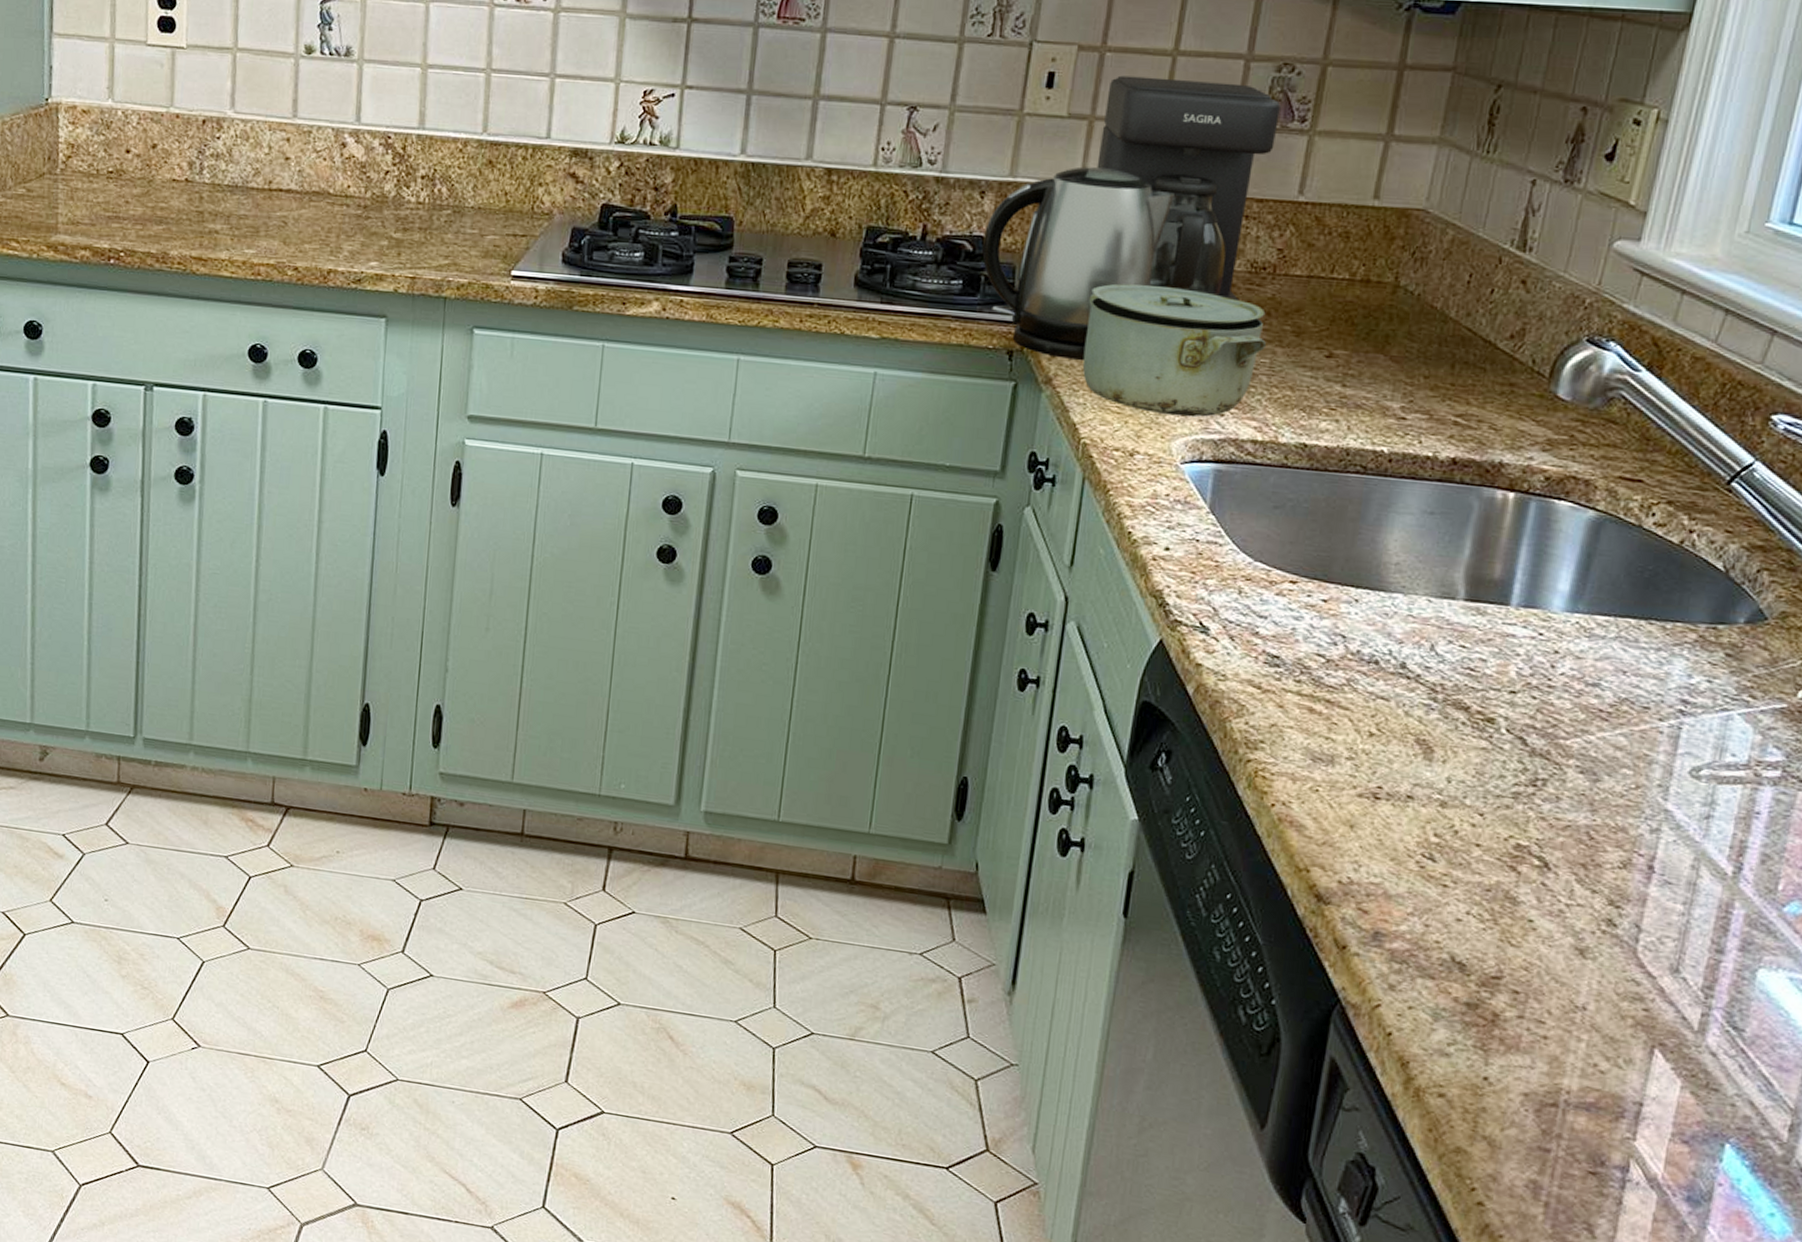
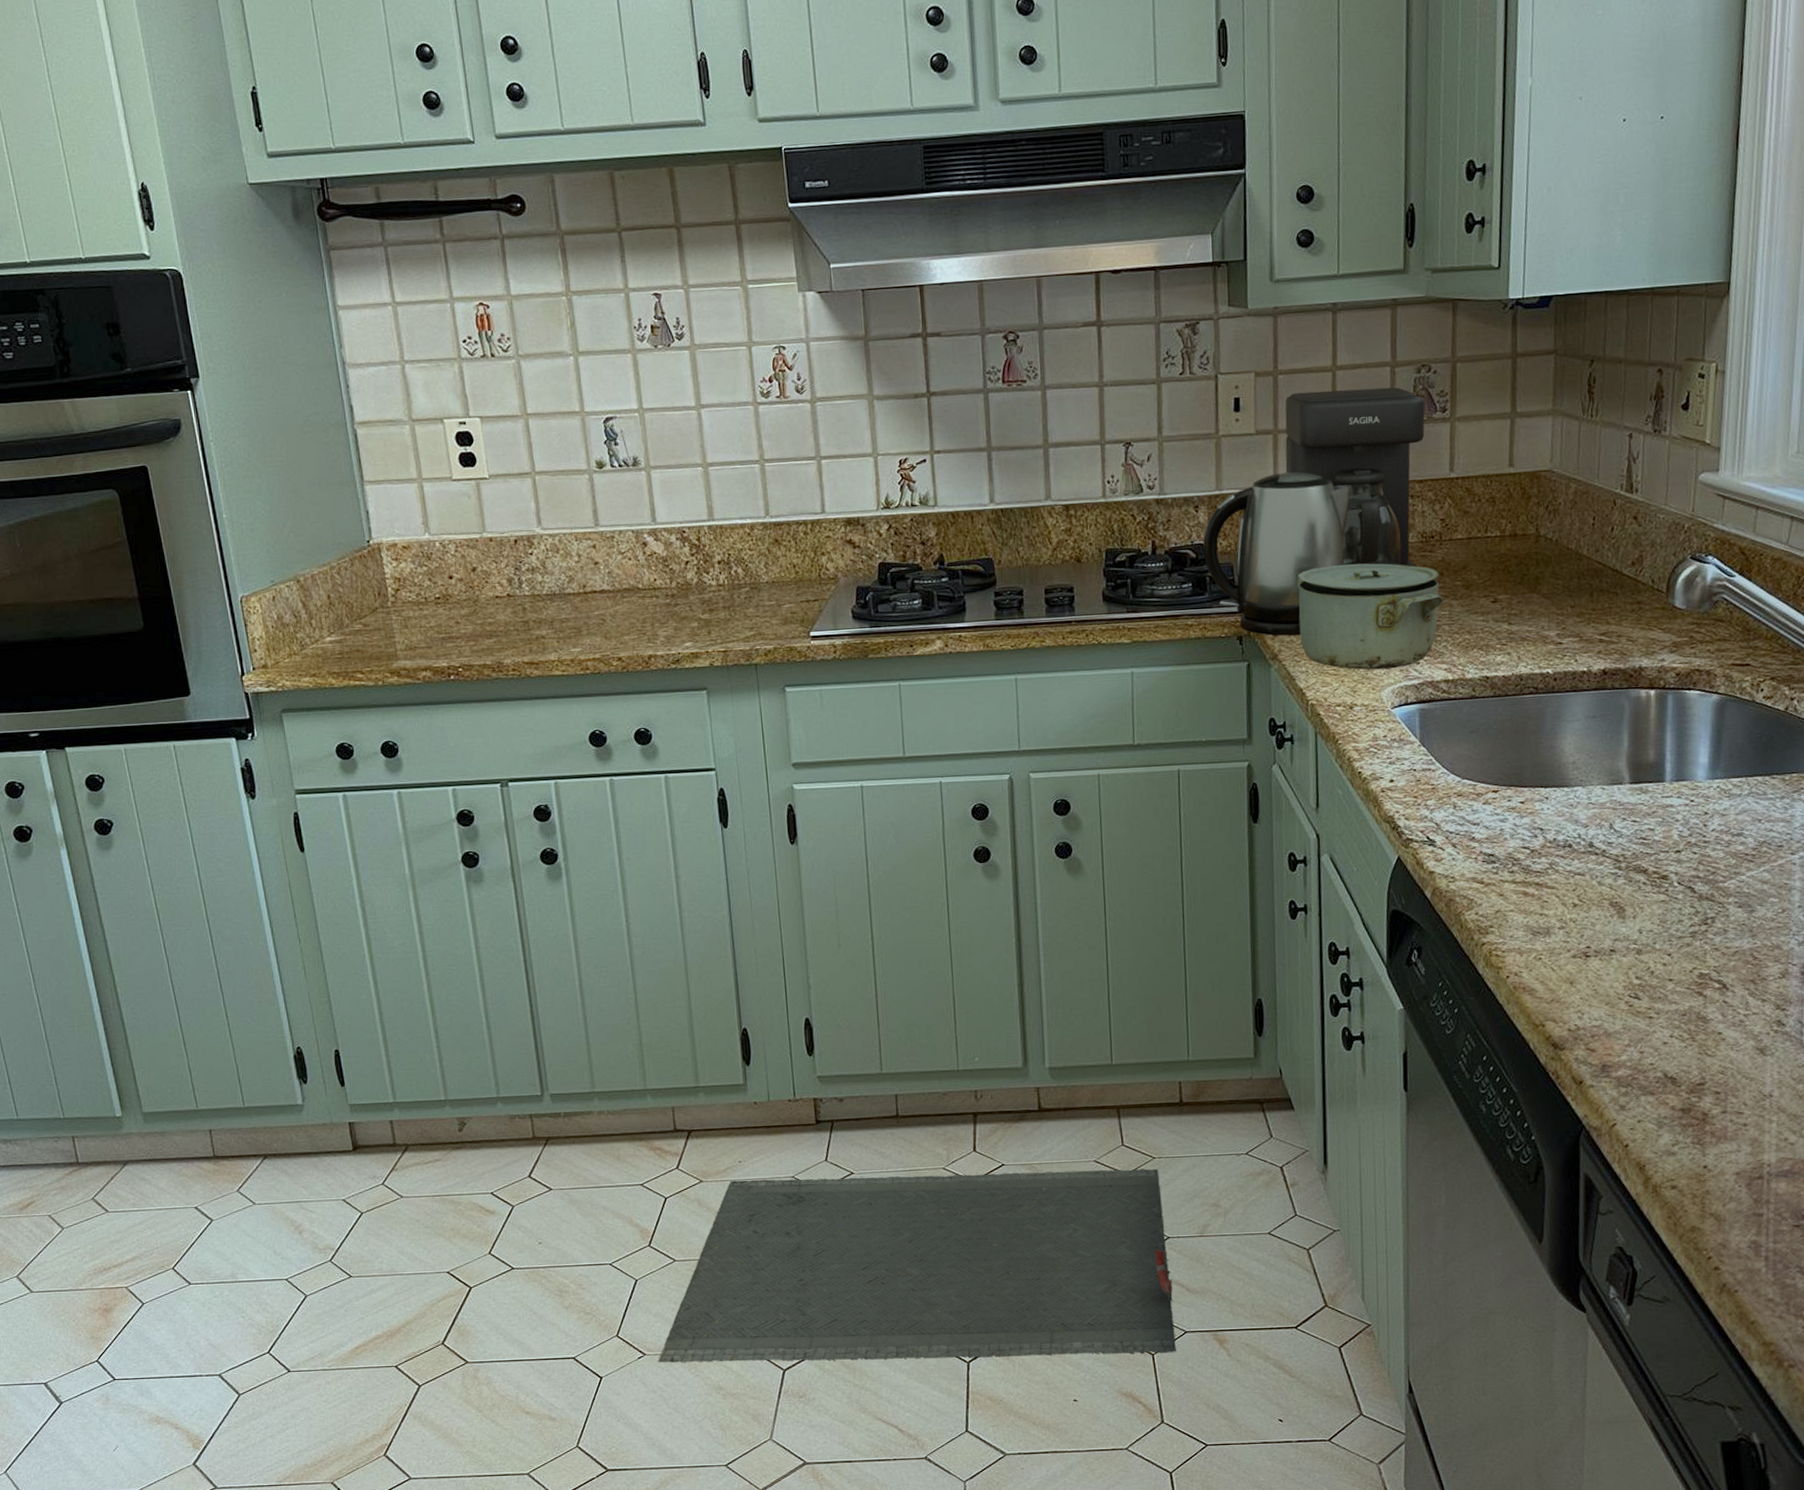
door mat: none [212,871,814,1167] -> present [658,1169,1177,1363]

